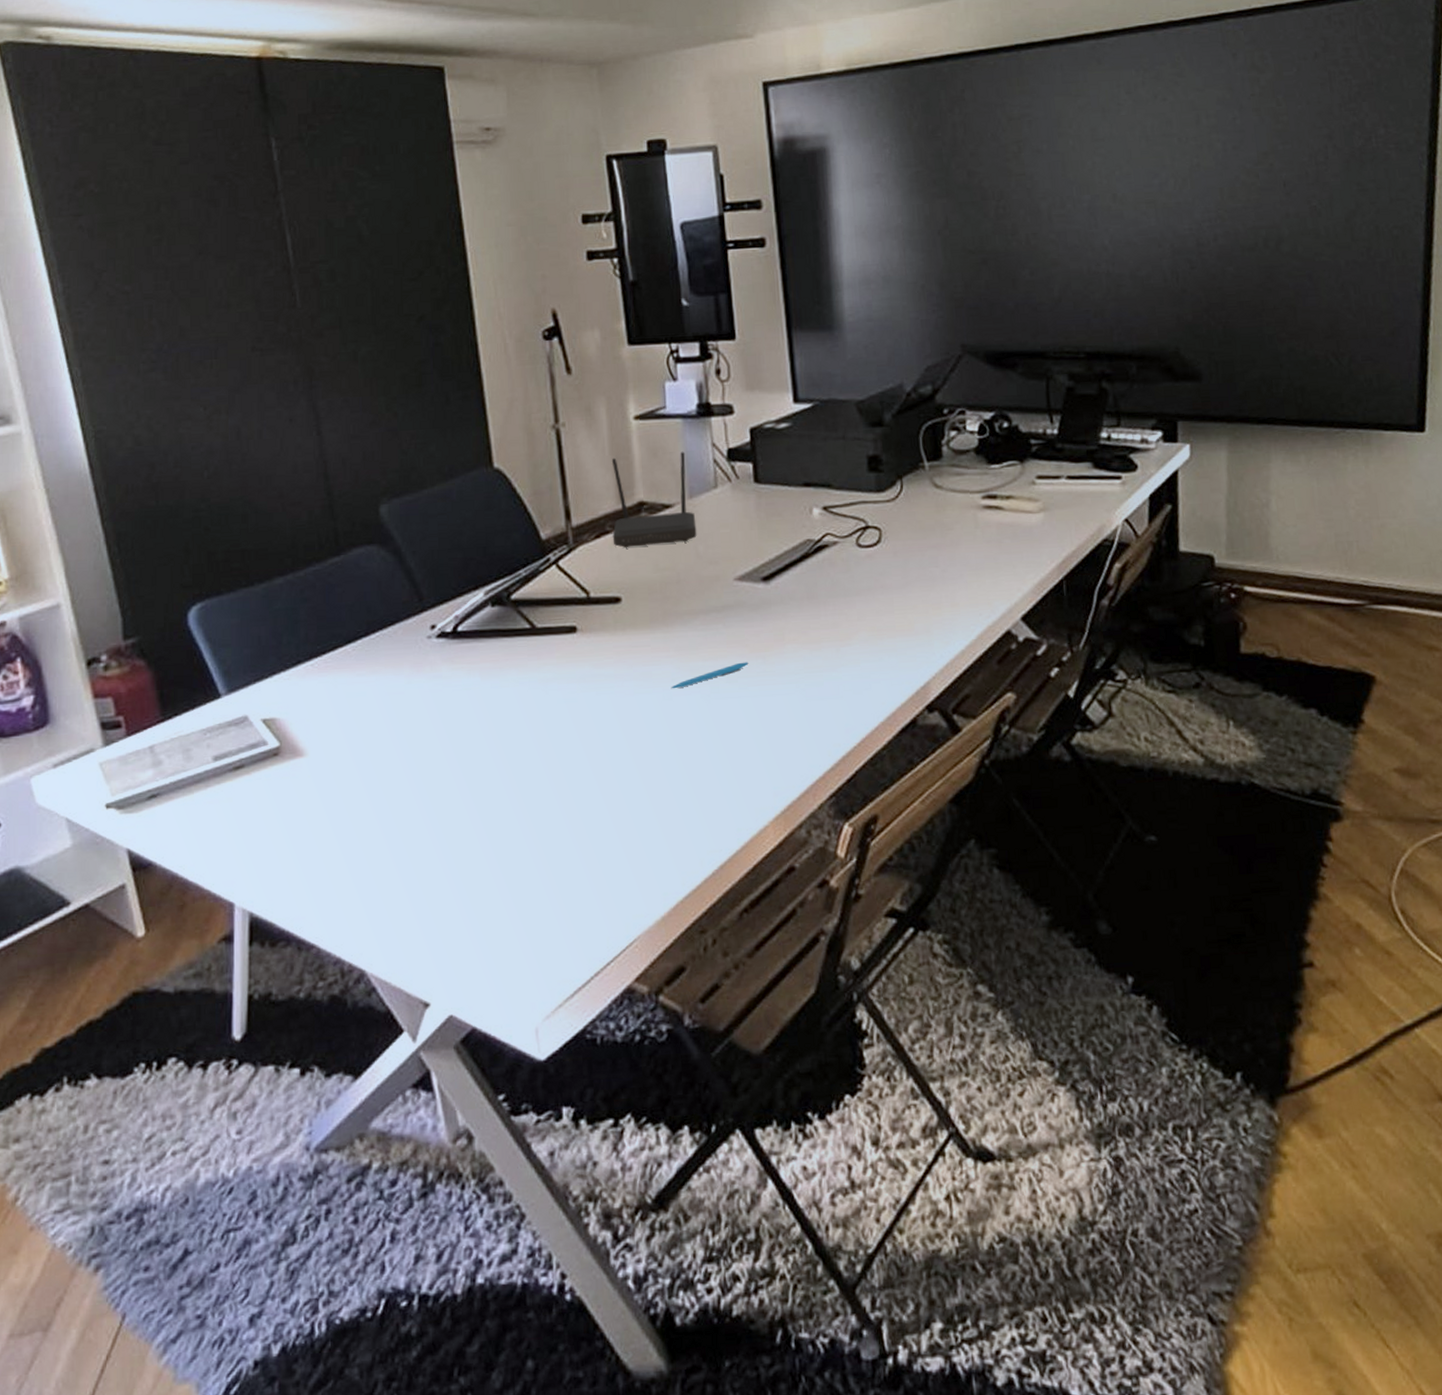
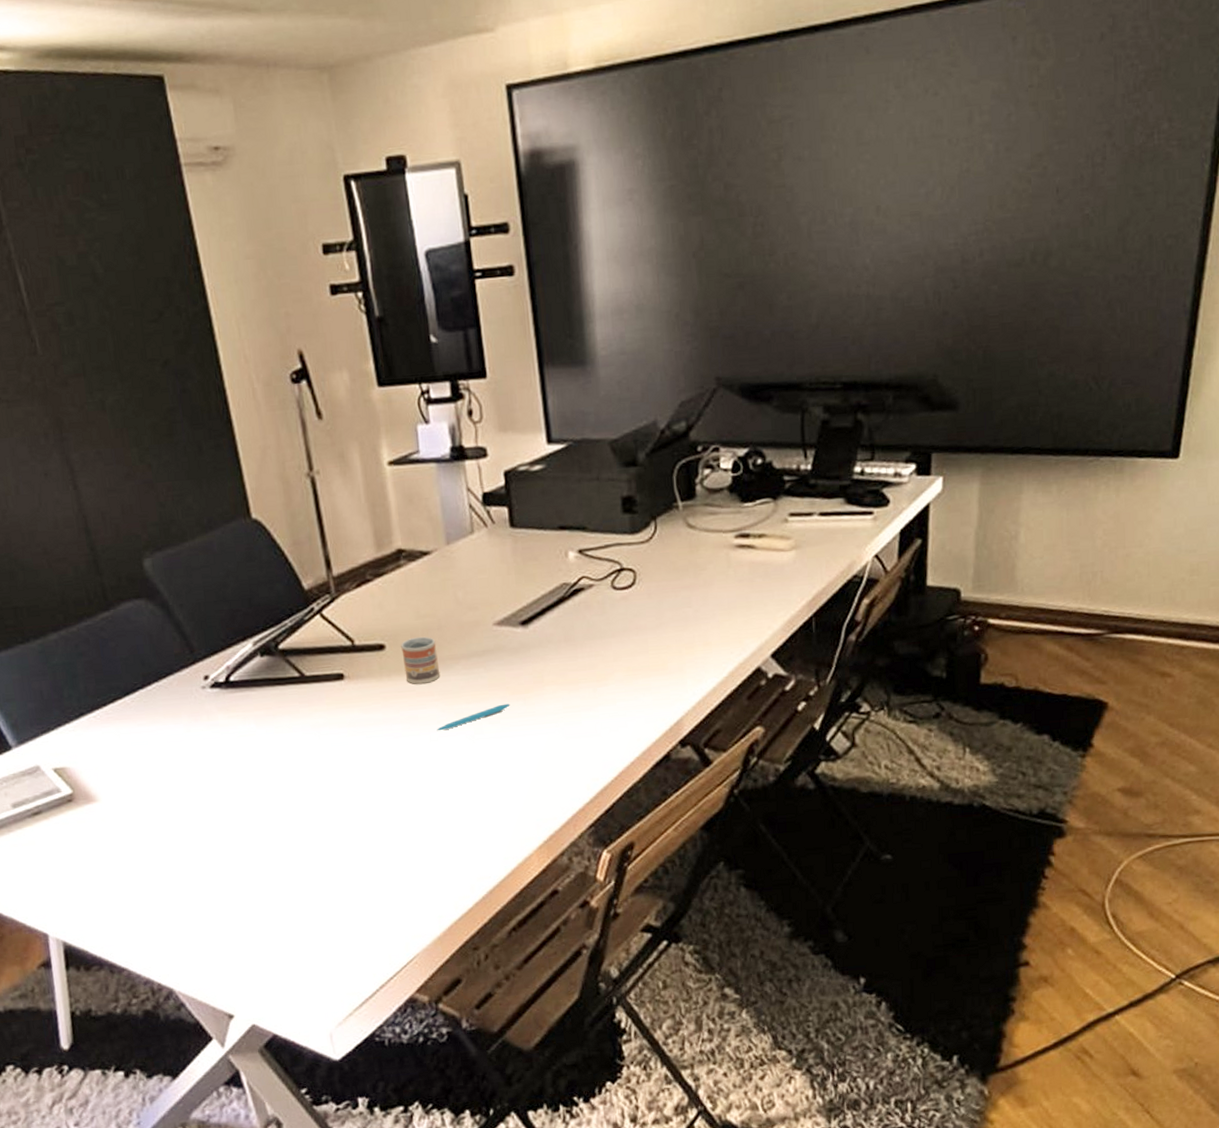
wireless router: present [611,451,697,548] -> none [368,497,456,596]
cup: none [638,590,677,640] -> present [401,636,440,685]

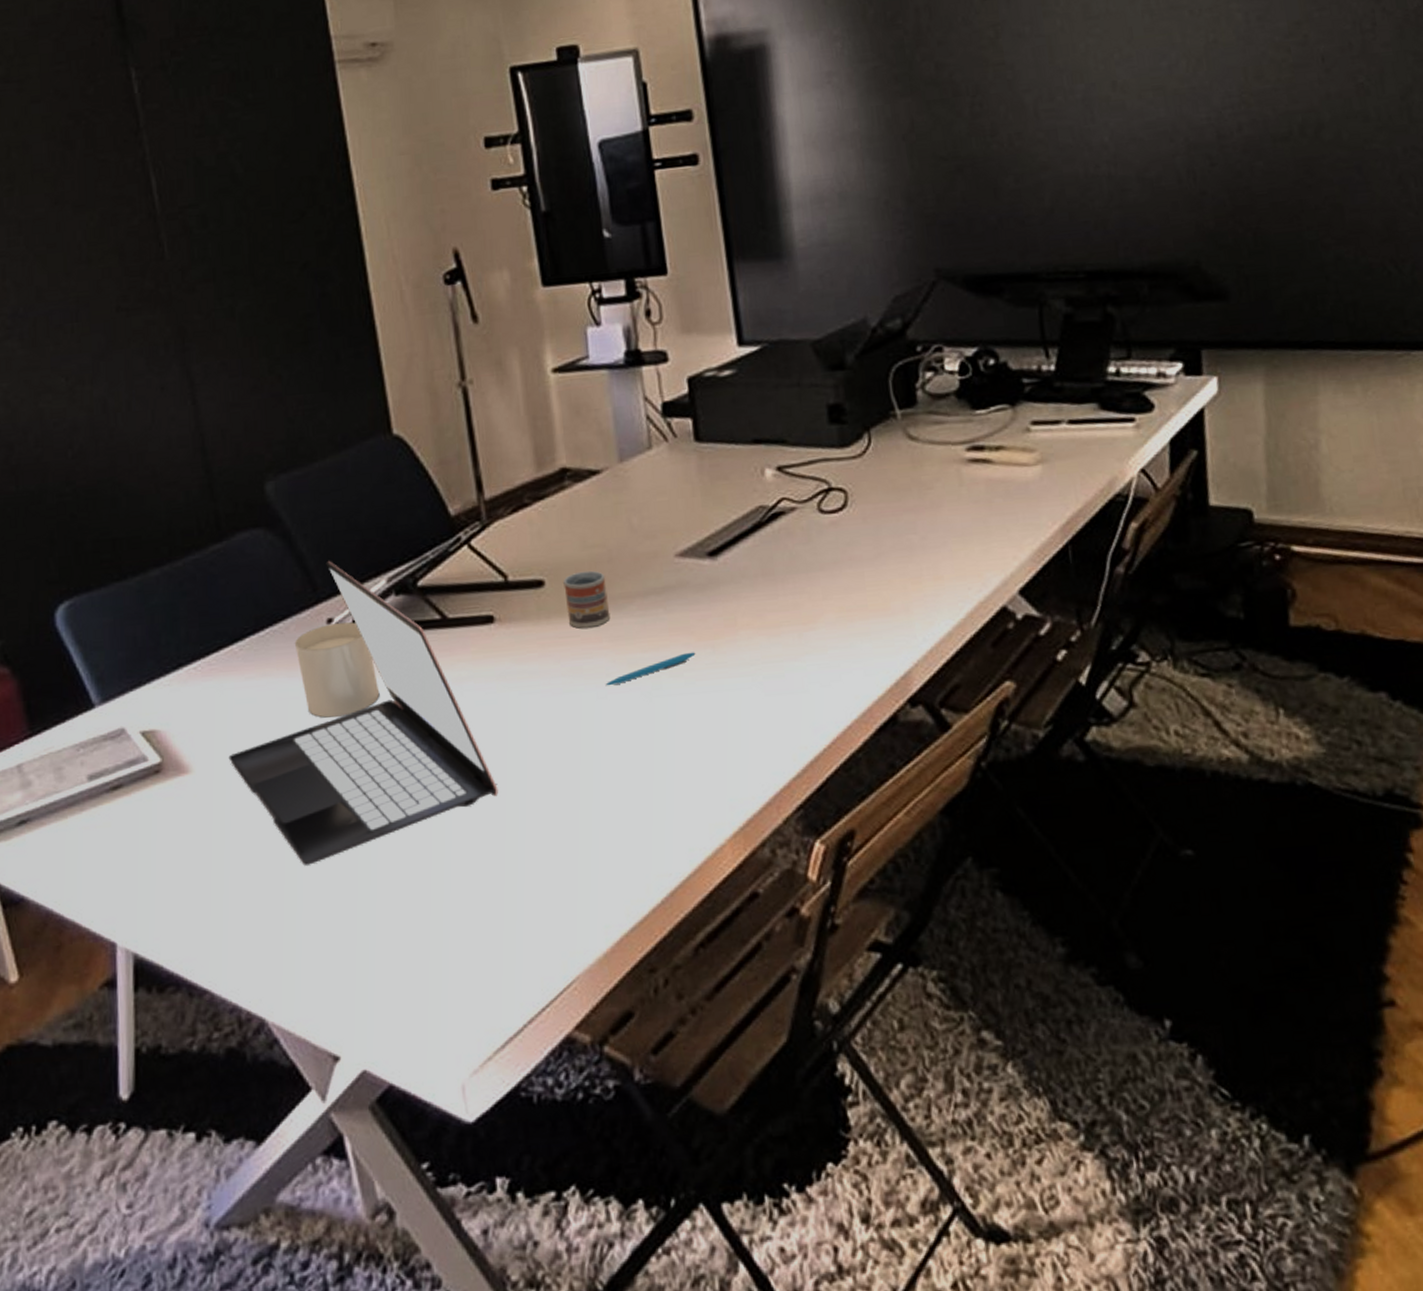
laptop: none [128,626,352,873] -> present [228,560,498,865]
mug: none [177,678,252,757] -> present [294,621,380,718]

